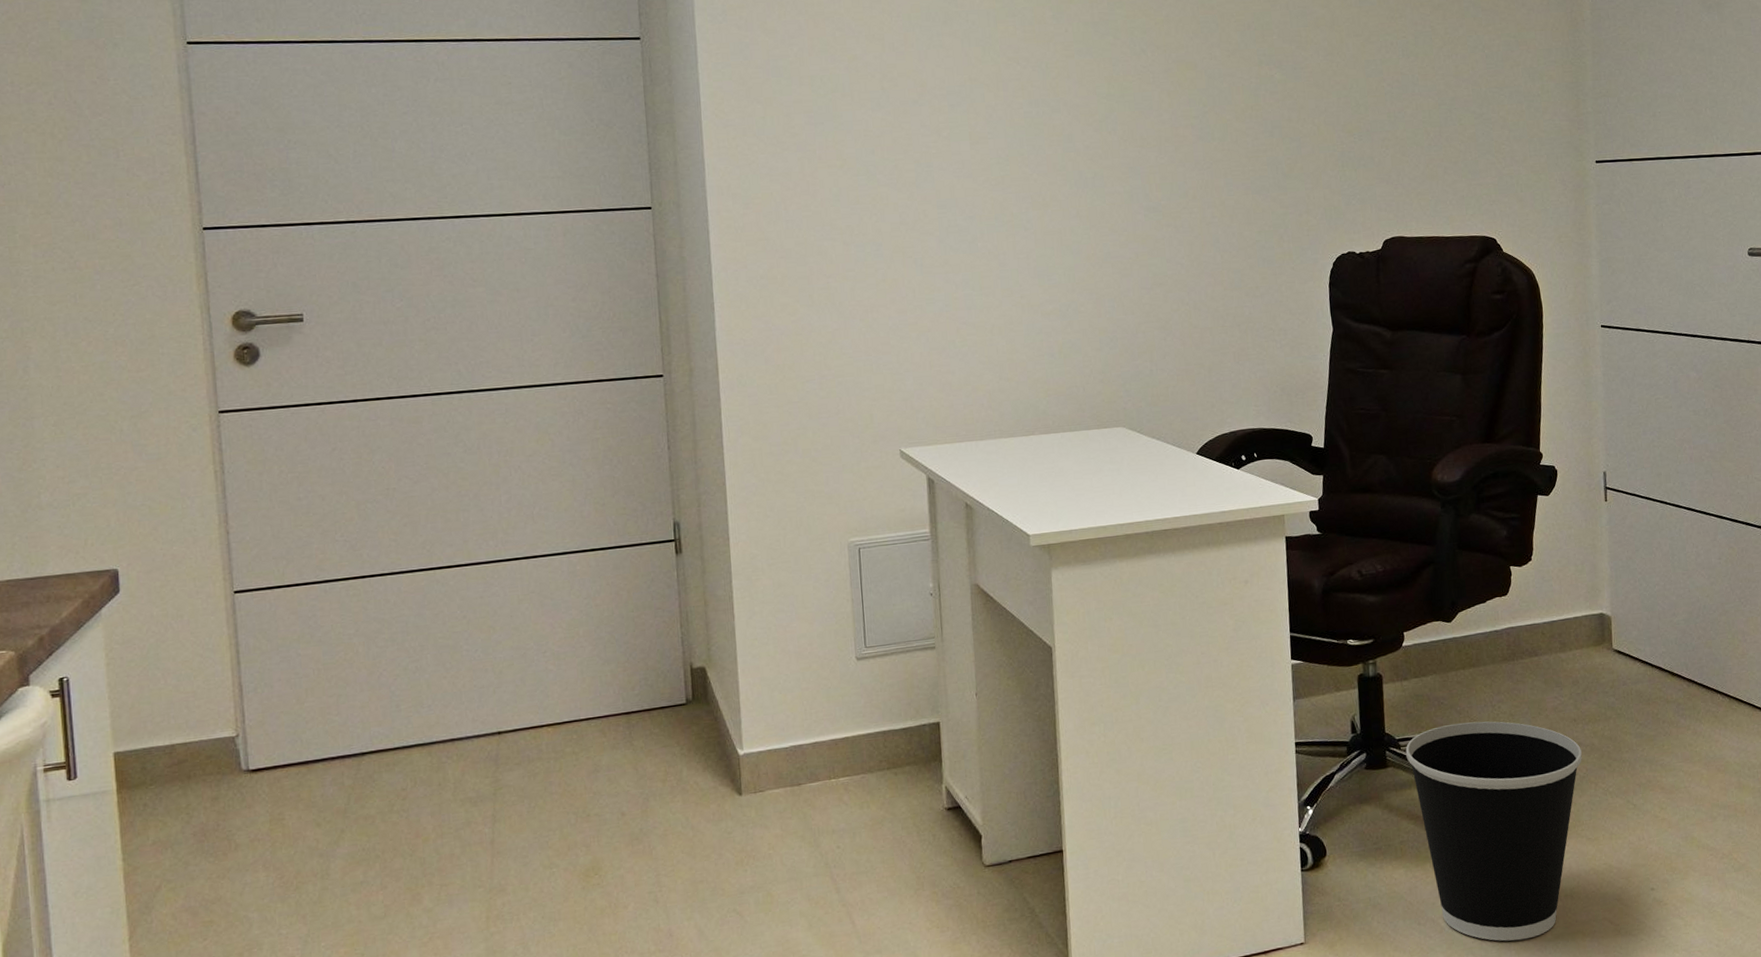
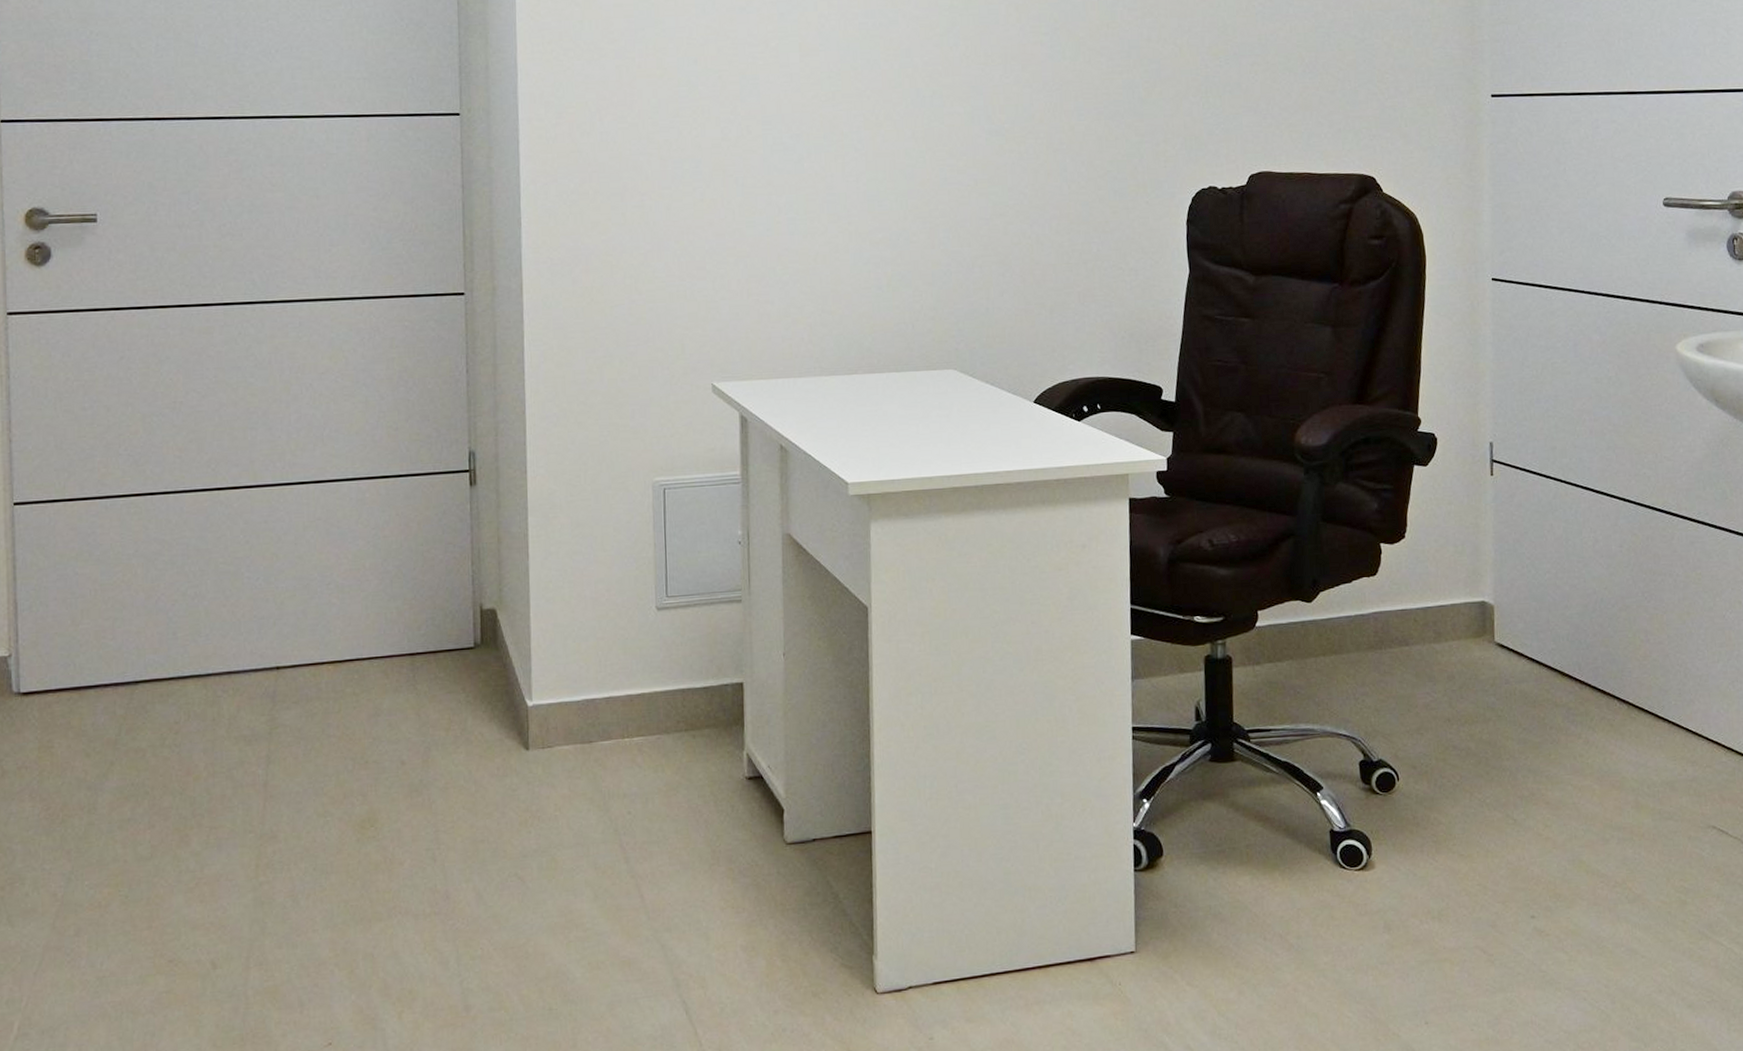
wastebasket: present [1405,721,1582,941] -> none [1255,715,1456,965]

